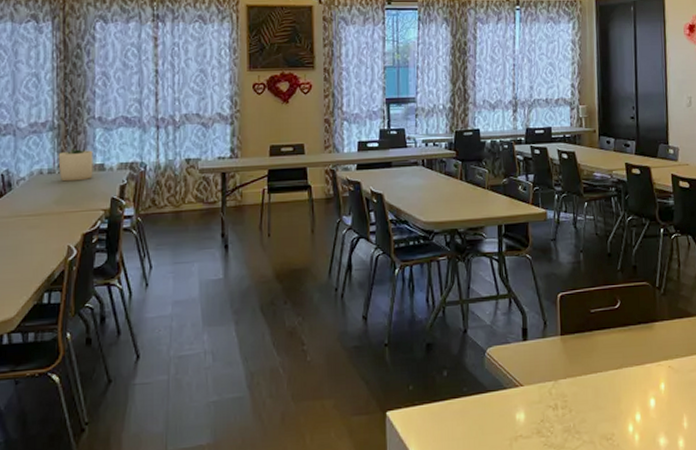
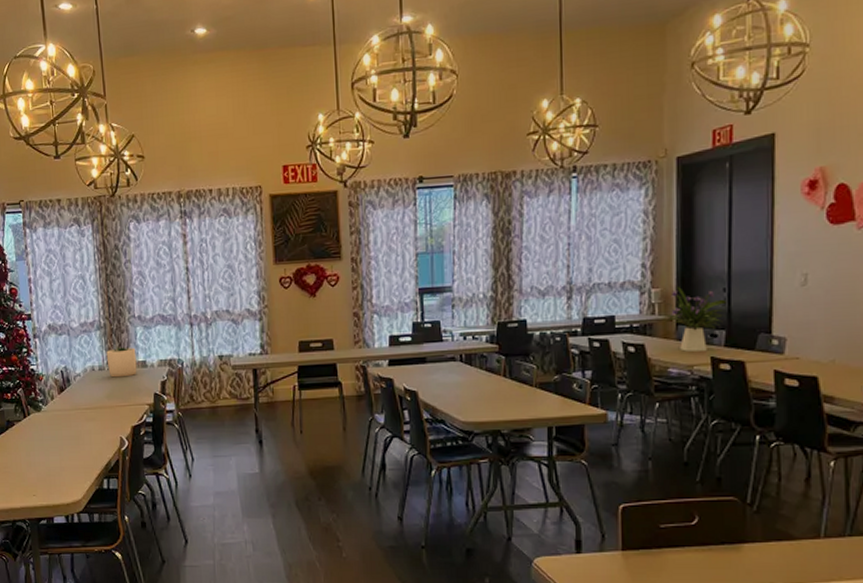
flower arrangement: none [589,103,636,159] -> present [664,286,728,352]

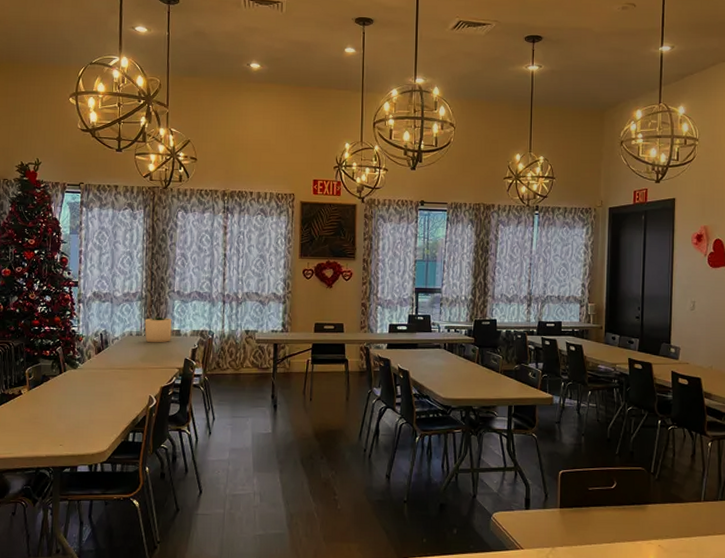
flower arrangement: present [664,286,728,352] -> none [597,303,641,354]

